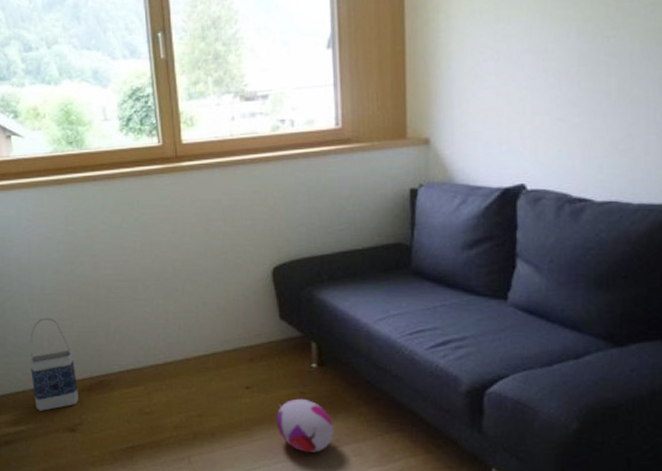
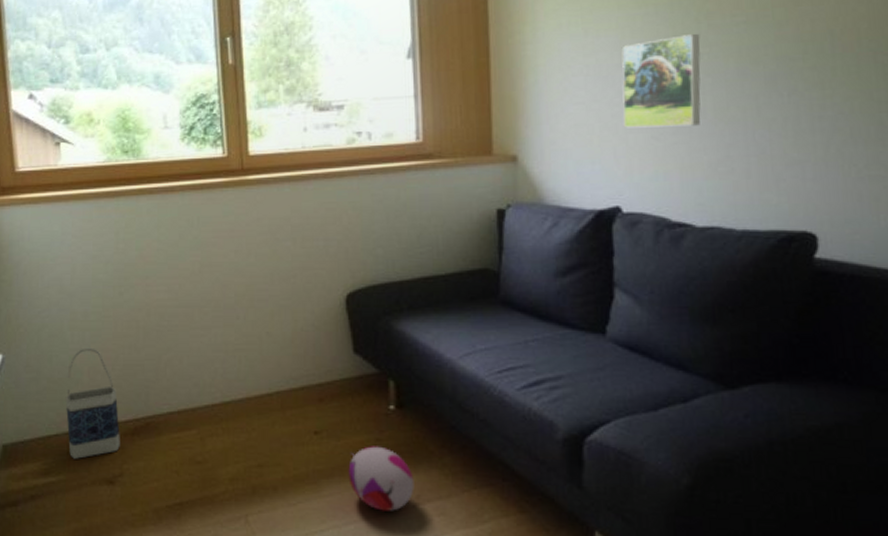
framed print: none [530,16,608,111] -> present [621,33,701,128]

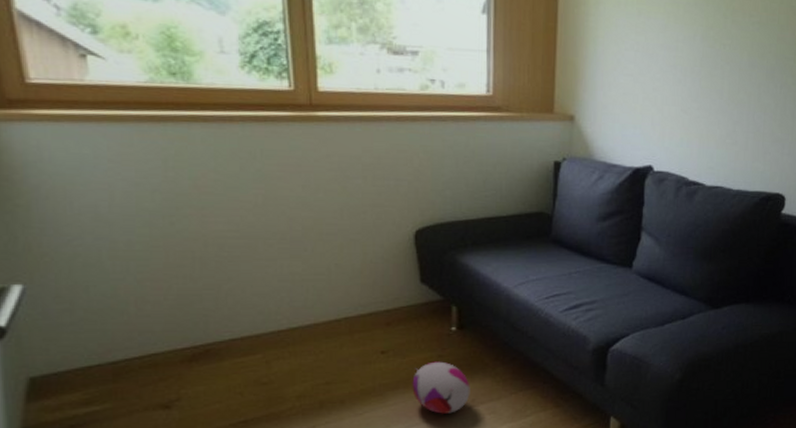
bag: present [65,347,120,459] -> none [108,277,176,387]
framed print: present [621,33,701,128] -> none [661,26,726,104]

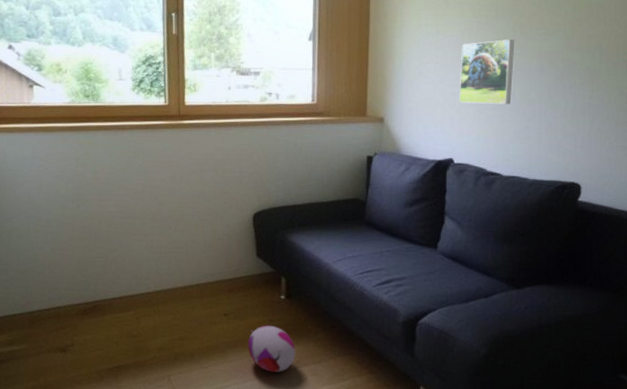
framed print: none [661,26,726,104] -> present [458,39,515,105]

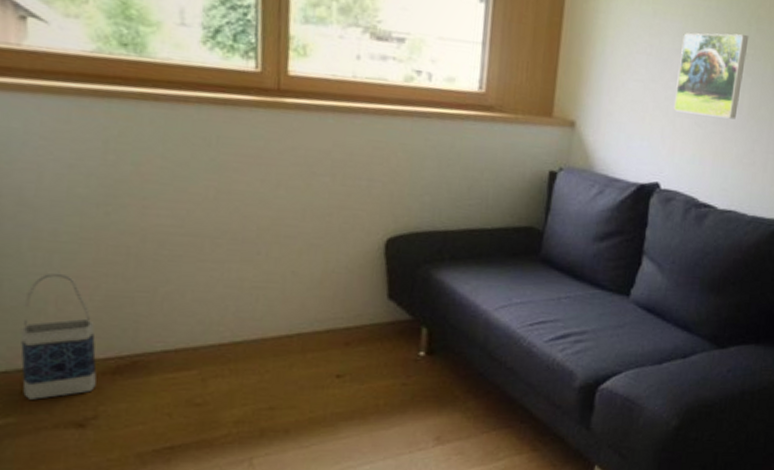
bag: none [29,247,73,333] -> present [20,272,97,400]
plush toy: present [247,325,296,373] -> none [368,390,436,452]

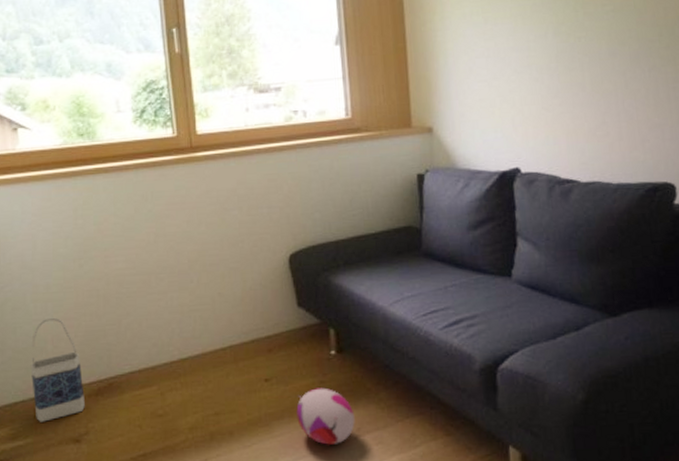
plush toy: none [368,390,436,452] -> present [295,387,355,445]
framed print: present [673,33,749,120] -> none [515,20,581,101]

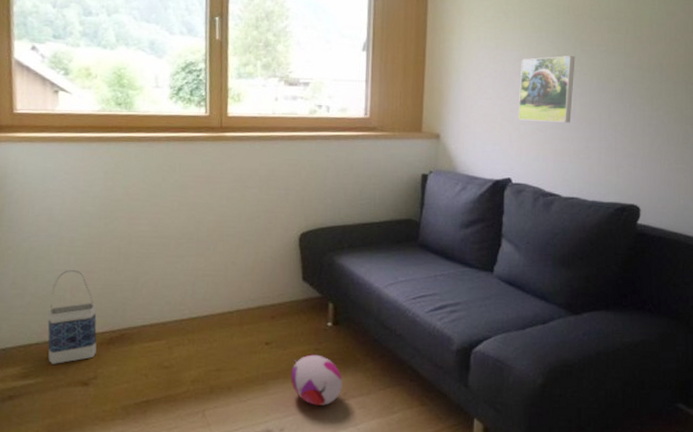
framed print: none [515,20,581,101] -> present [517,55,575,123]

